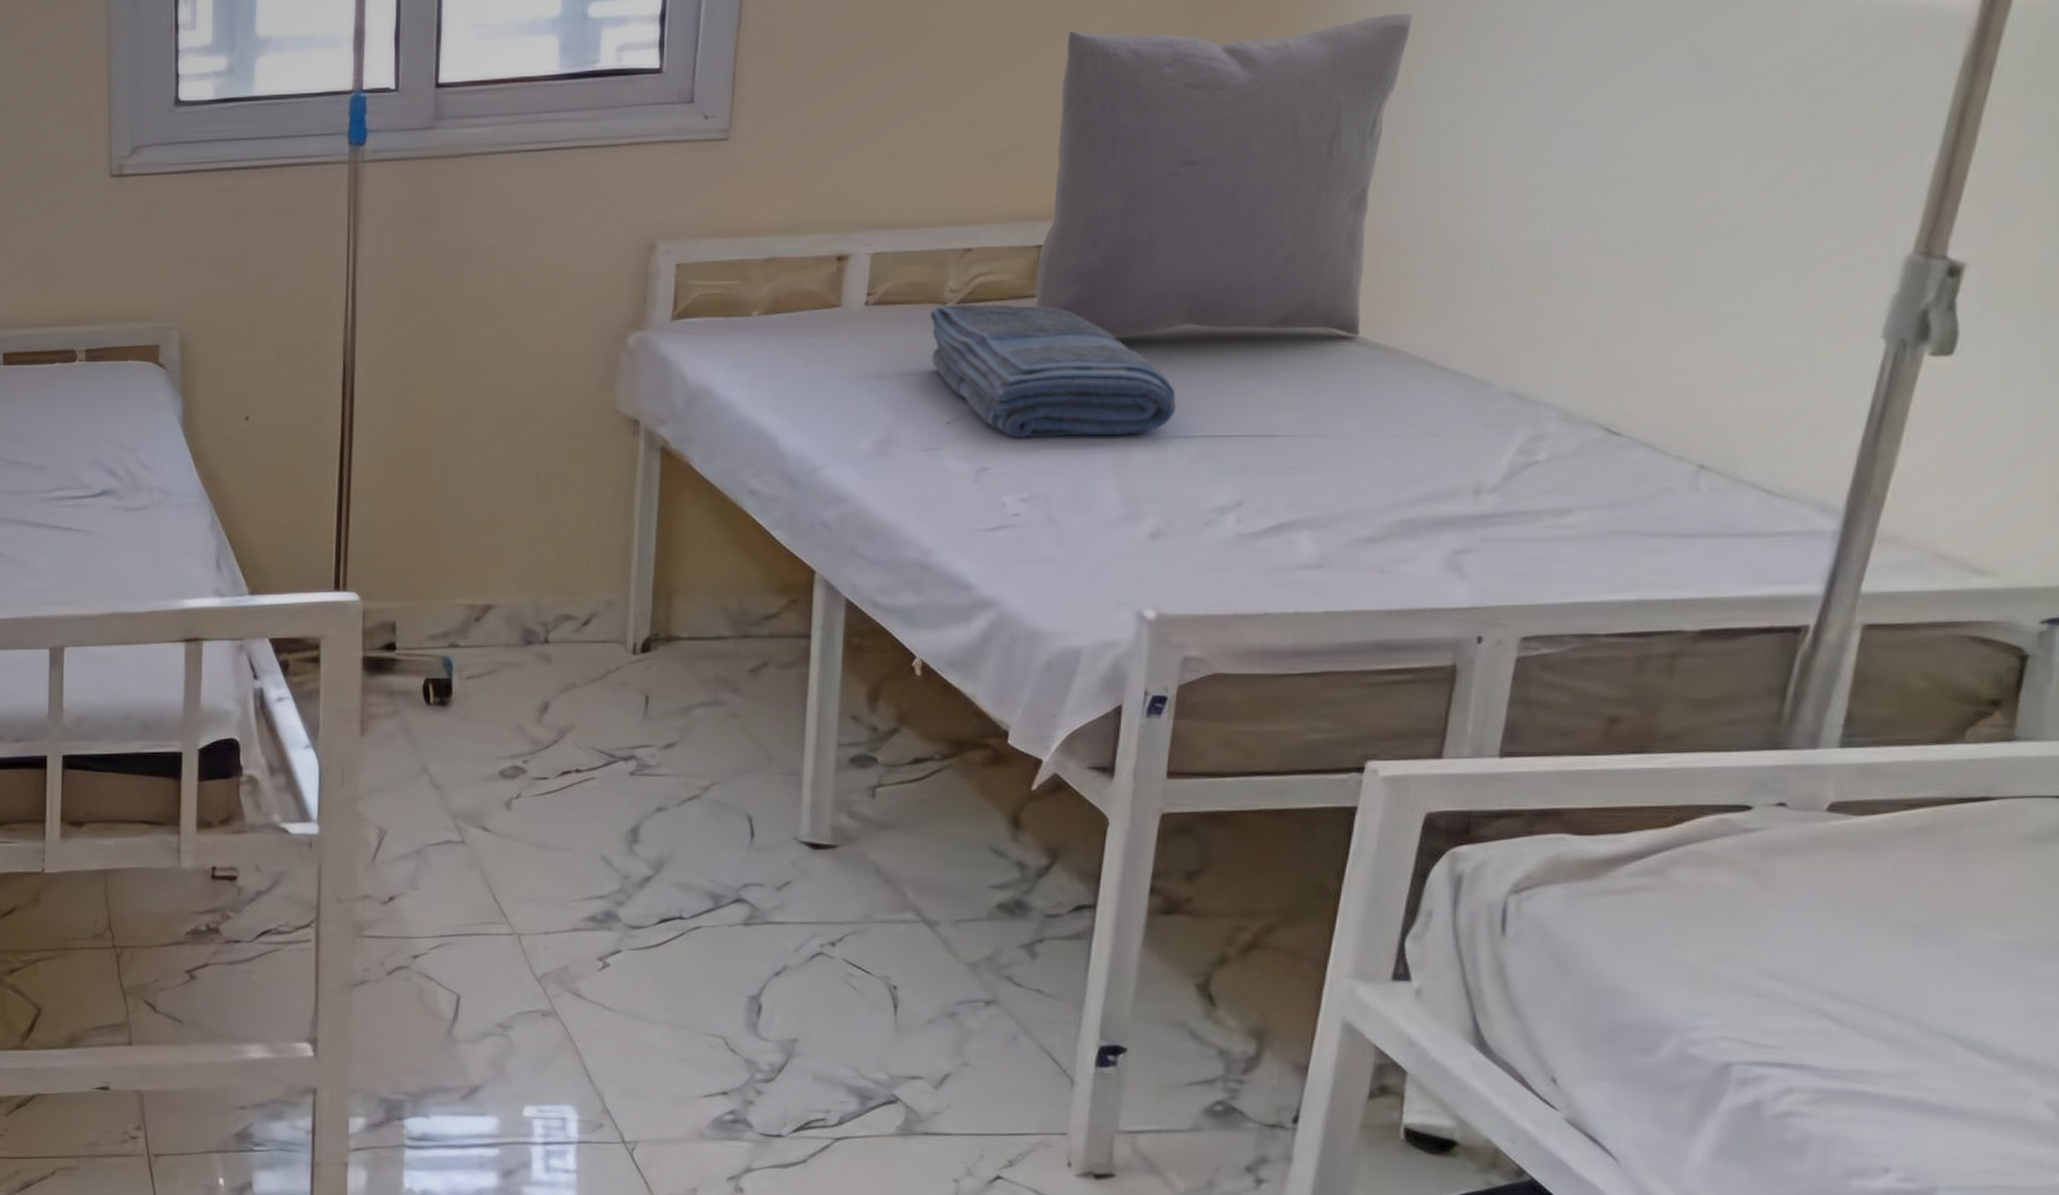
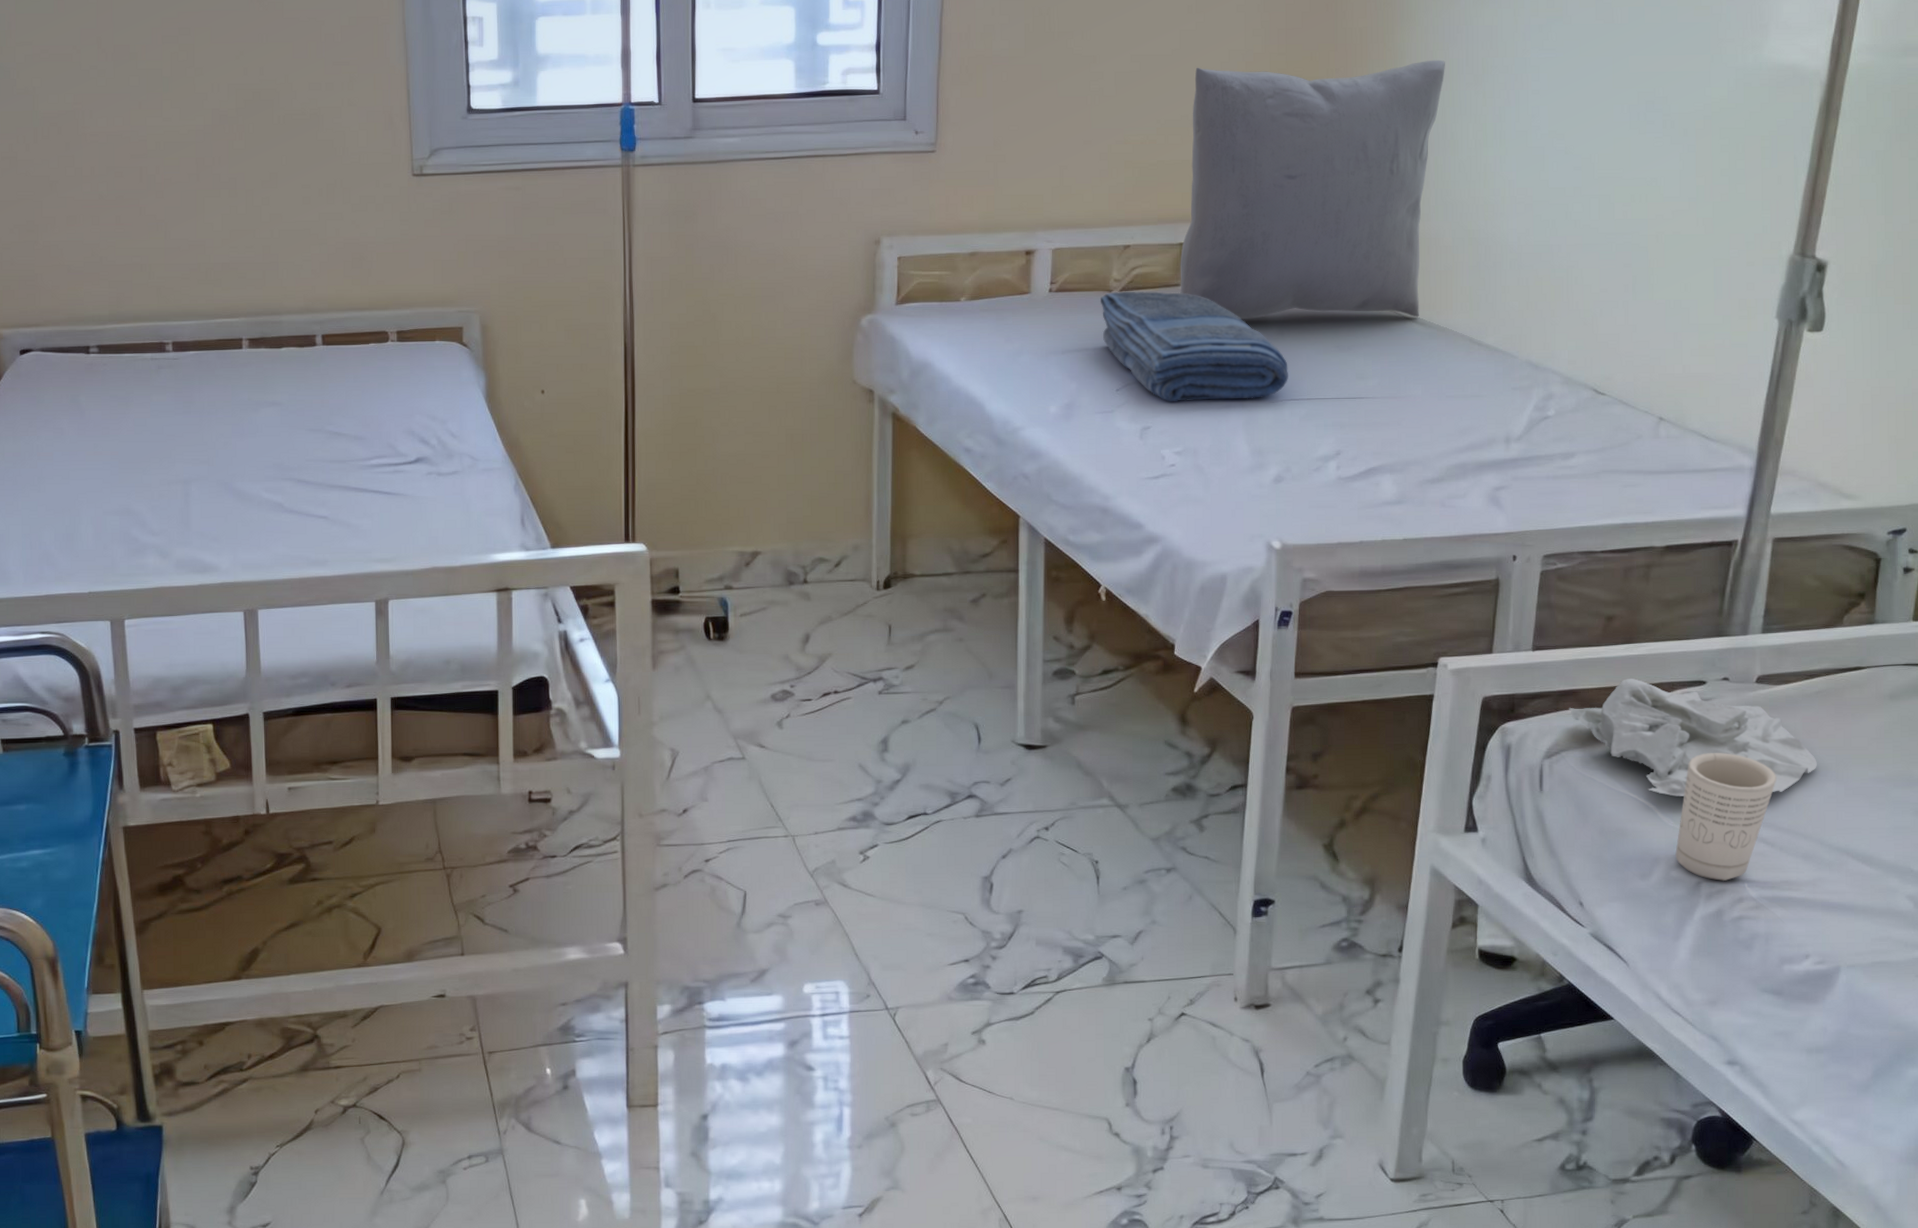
tissue: none [1548,797,1915,955] -> present [1569,678,1817,796]
cup: none [1695,898,1852,1064] -> present [1675,752,1776,881]

